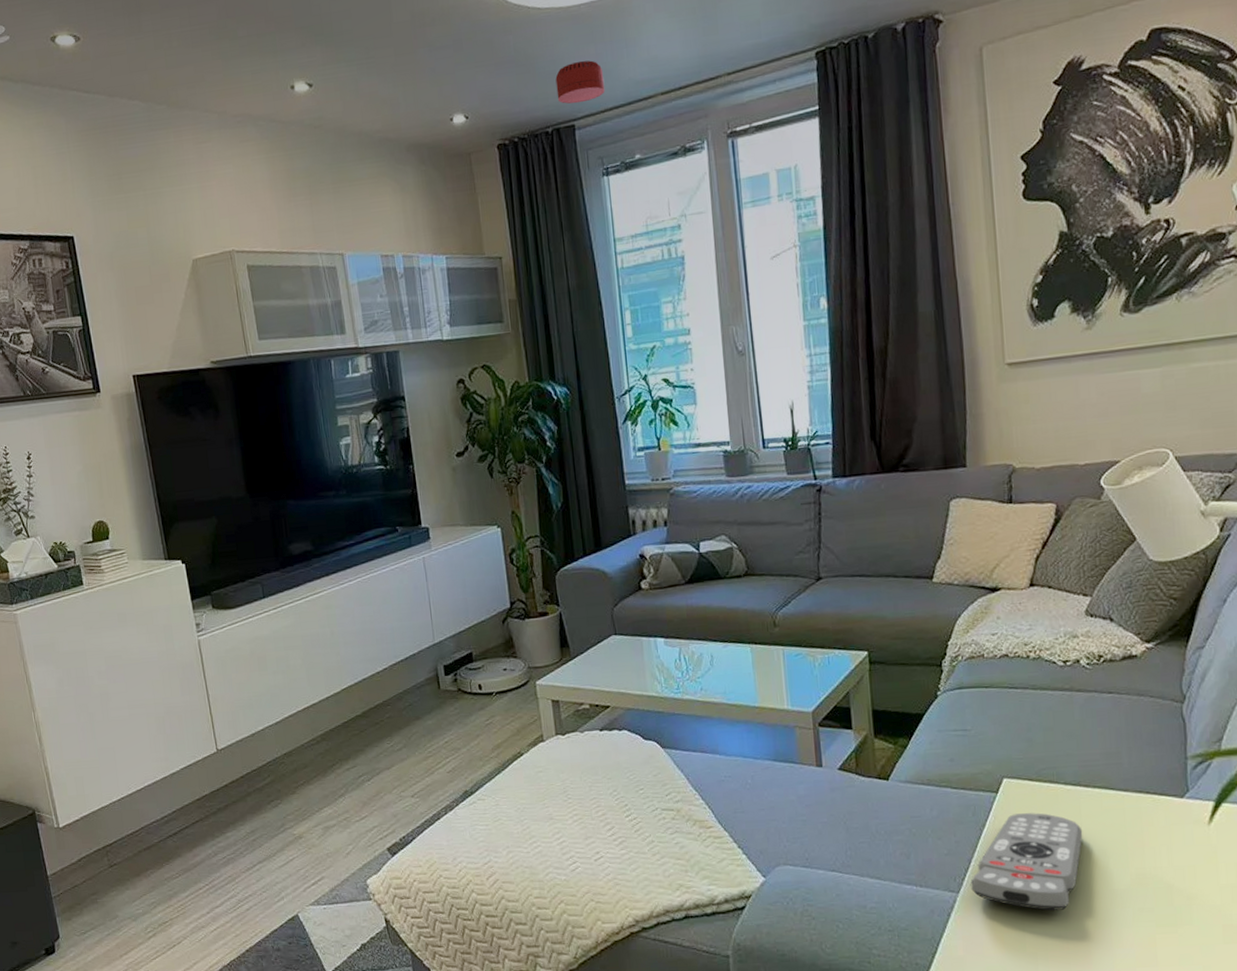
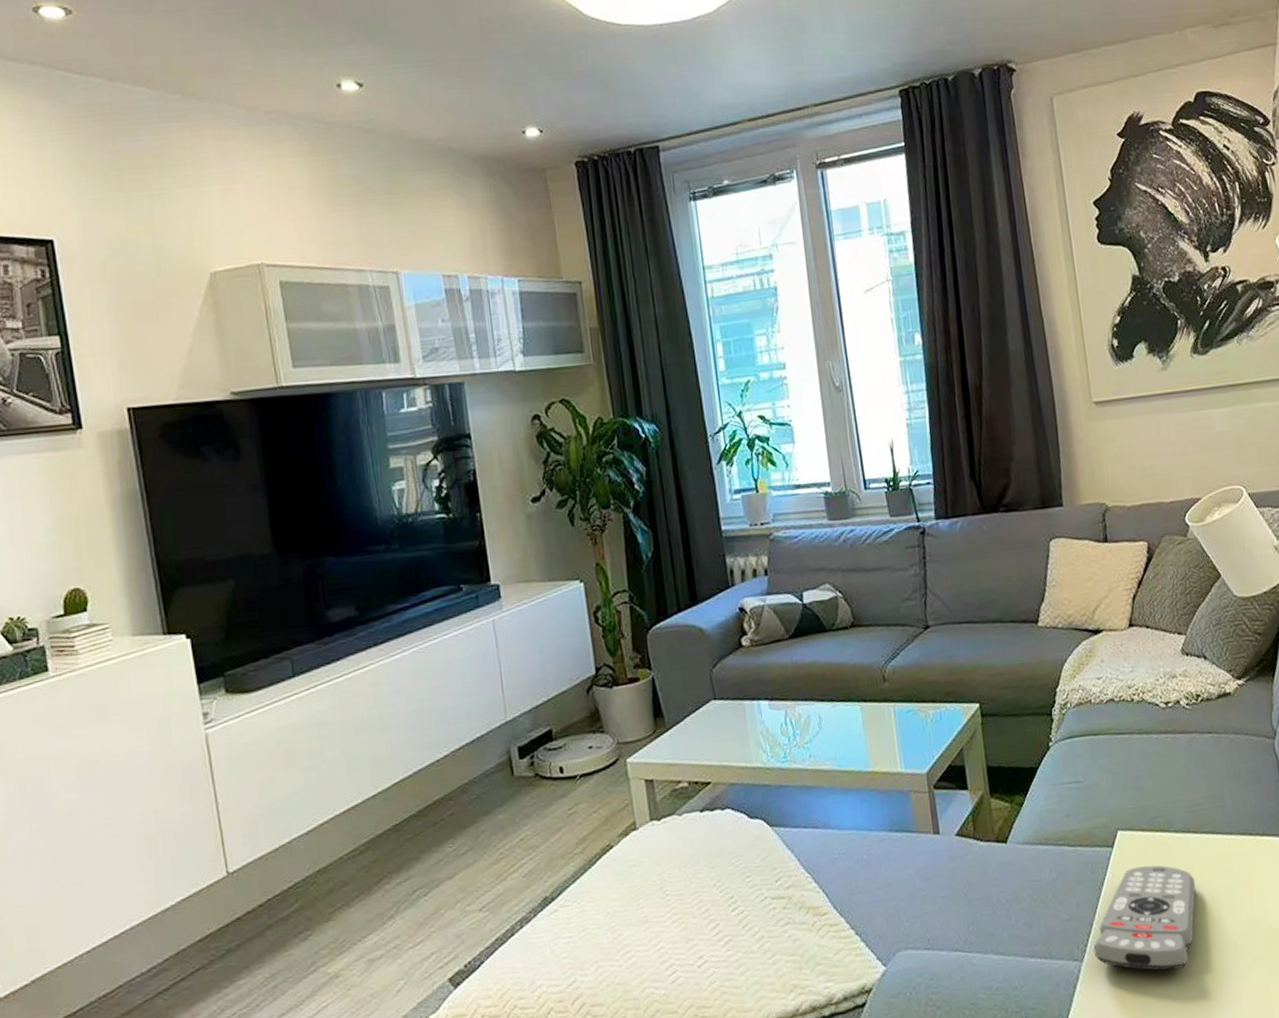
smoke detector: present [555,60,605,104] -> none [637,81,690,125]

